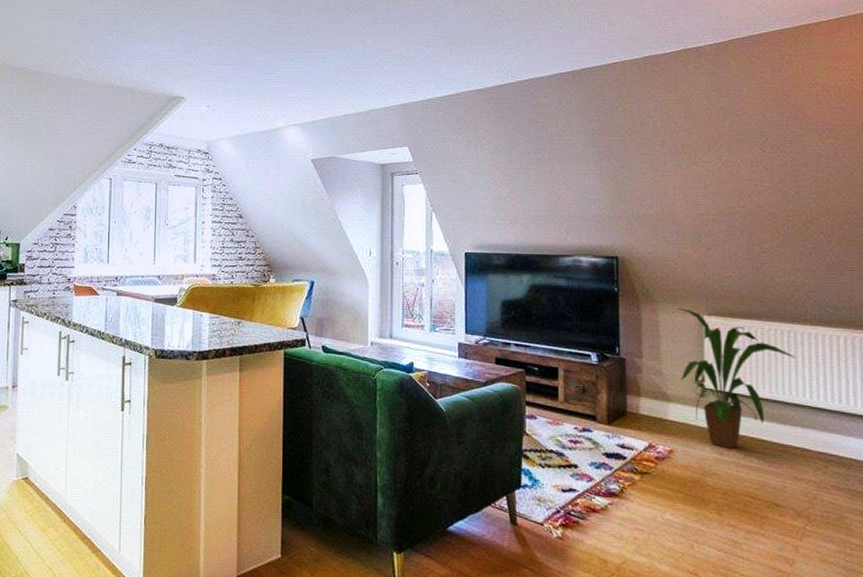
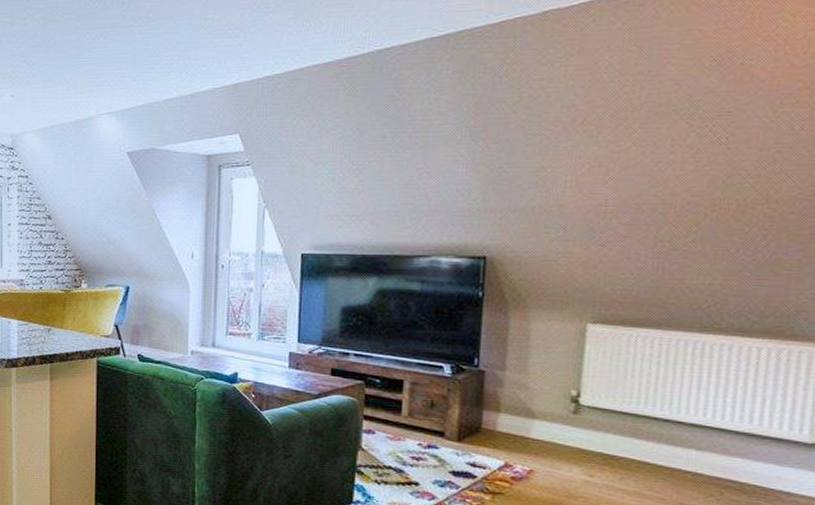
house plant: present [676,308,796,449] -> none [549,315,701,471]

